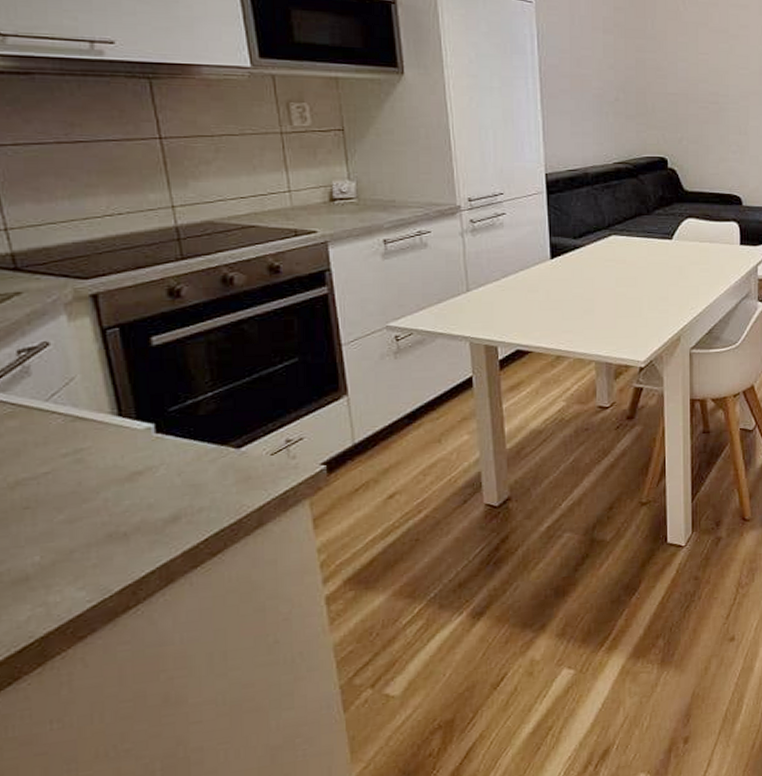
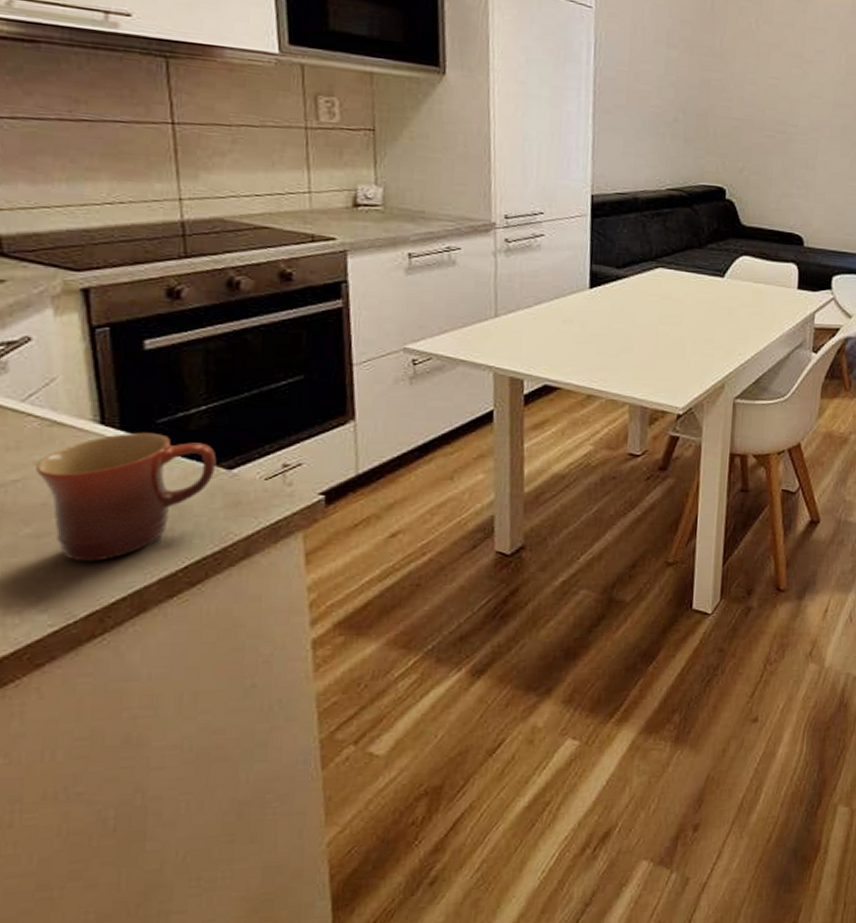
mug: none [64,420,226,542] -> present [36,432,217,562]

